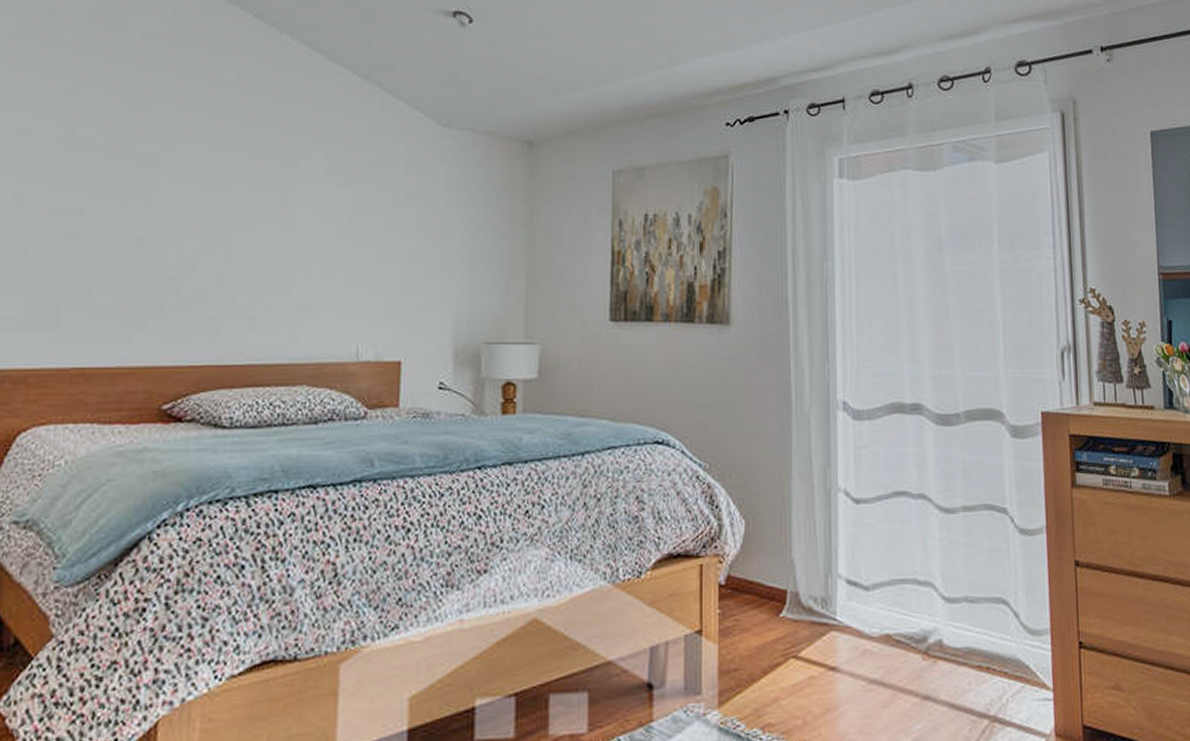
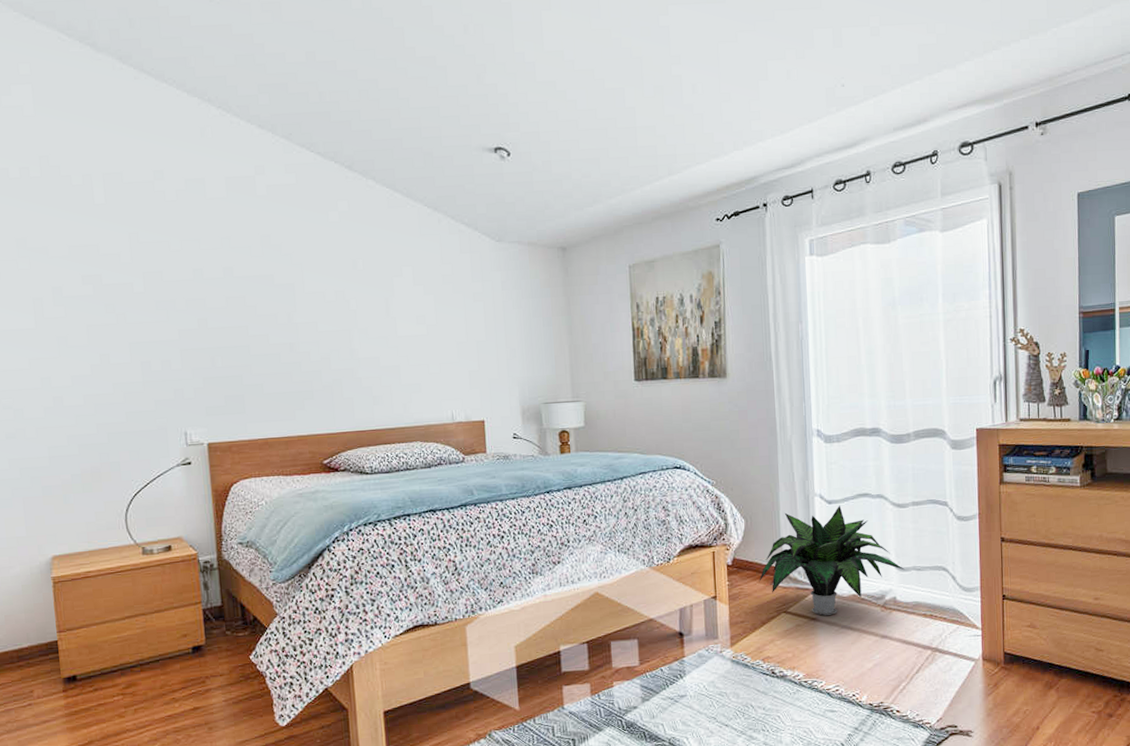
potted plant: none [761,506,953,664] -> present [759,505,905,616]

